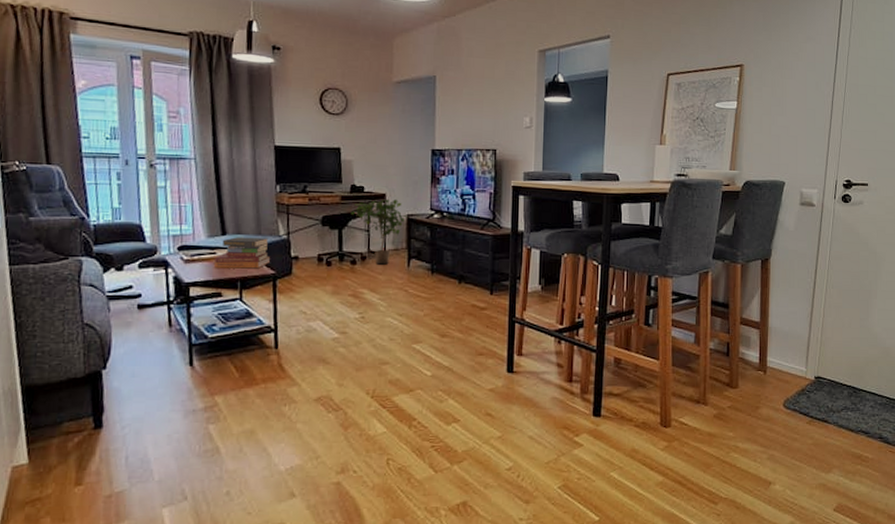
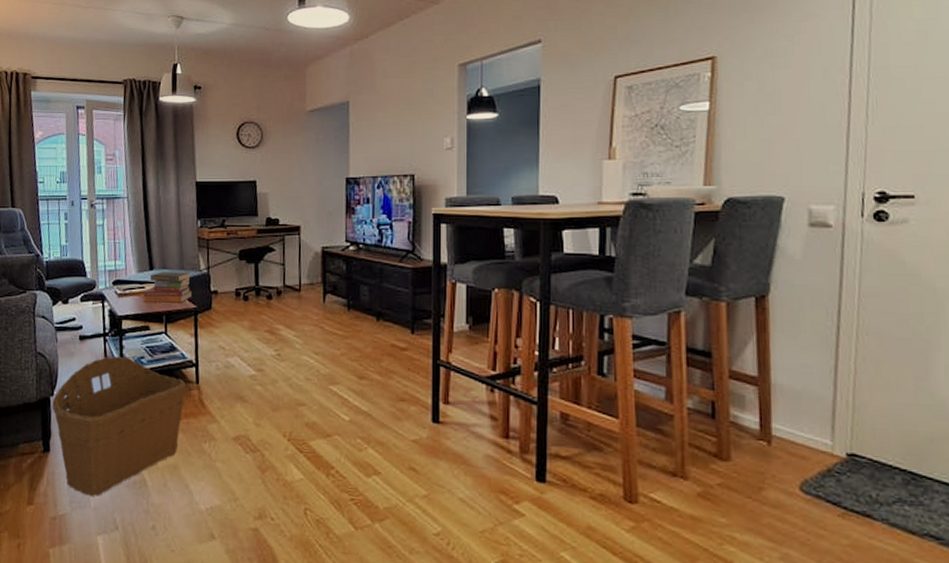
wicker basket: none [105,324,264,469] -> present [52,356,186,496]
potted plant: present [350,199,409,266] -> none [266,231,323,301]

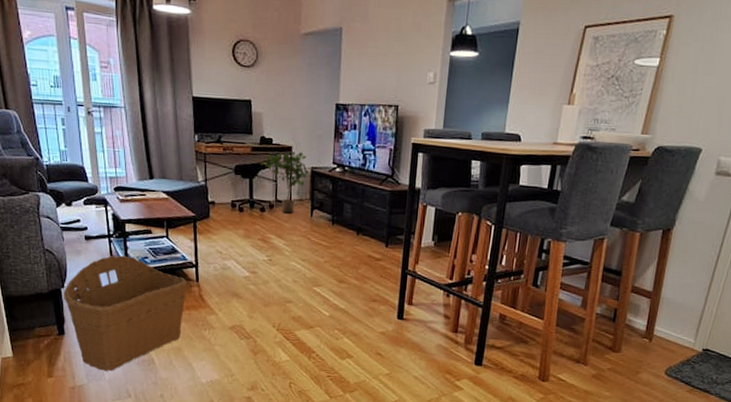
books: present [143,272,192,303] -> none [145,181,190,211]
potted plant: none [266,231,323,301] -> present [260,151,313,215]

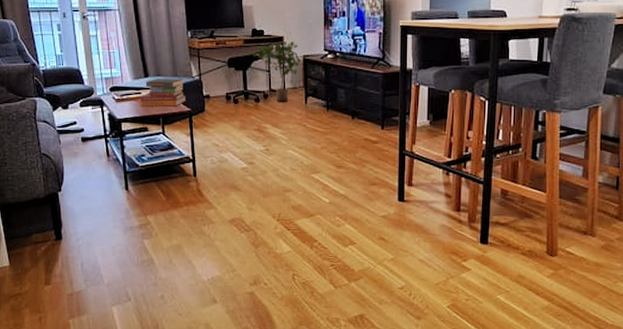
wicker basket: present [64,255,187,371] -> none [61,155,184,275]
books: none [145,181,190,211] -> present [140,79,186,107]

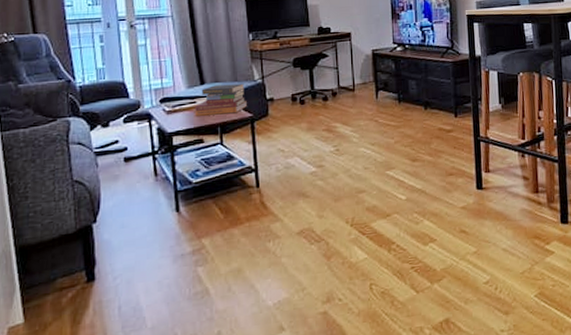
potted plant: present [253,41,305,103] -> none [319,37,373,100]

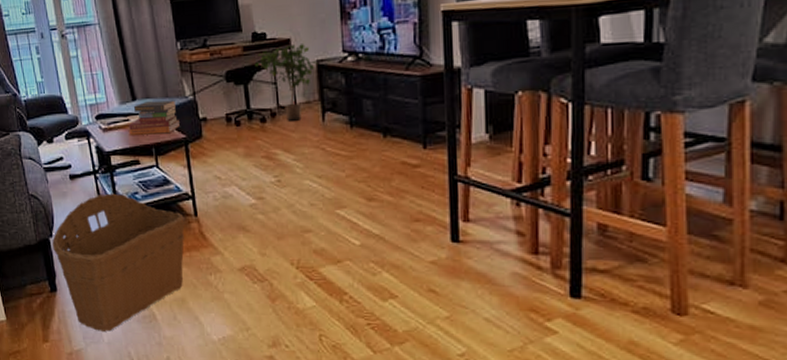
wicker basket: none [96,172,246,317] -> present [52,193,185,332]
potted plant: none [319,37,373,100] -> present [254,44,318,123]

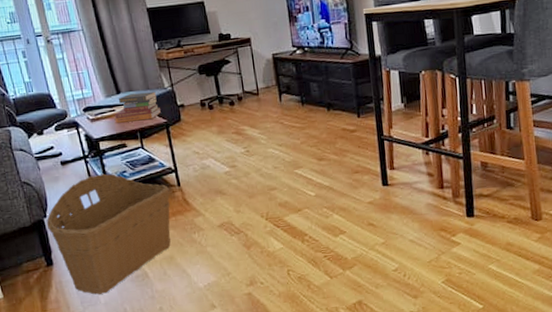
potted plant: present [254,44,318,123] -> none [222,42,274,104]

